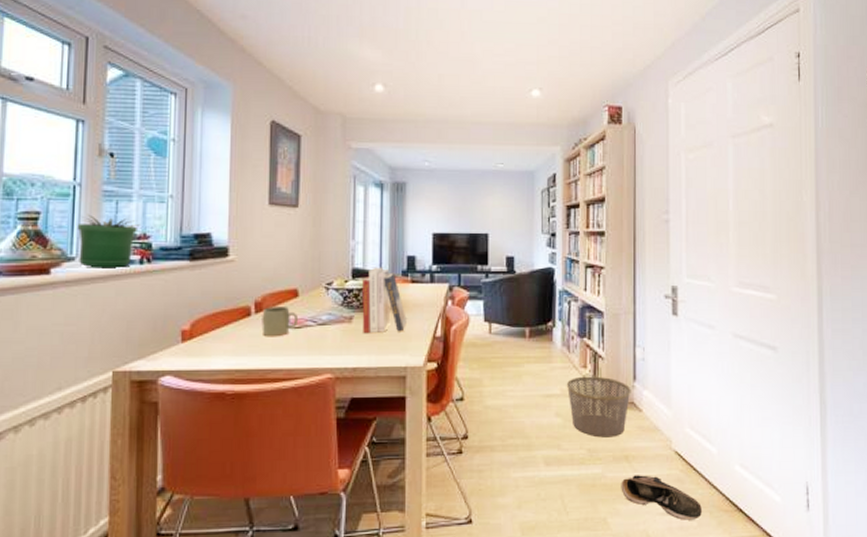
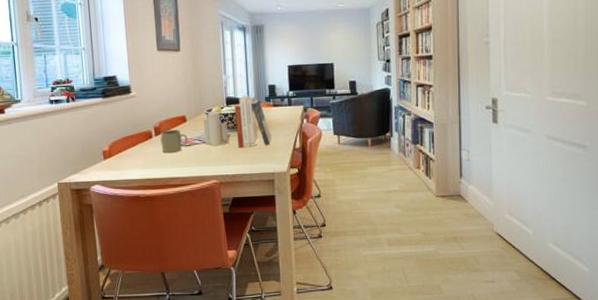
planter: present [77,214,140,268] -> none [19,66,64,107]
candle: none [319,284,352,330] -> present [203,110,229,146]
basket: present [566,373,631,438] -> none [403,173,458,223]
shoe: present [621,475,702,520] -> none [451,252,520,286]

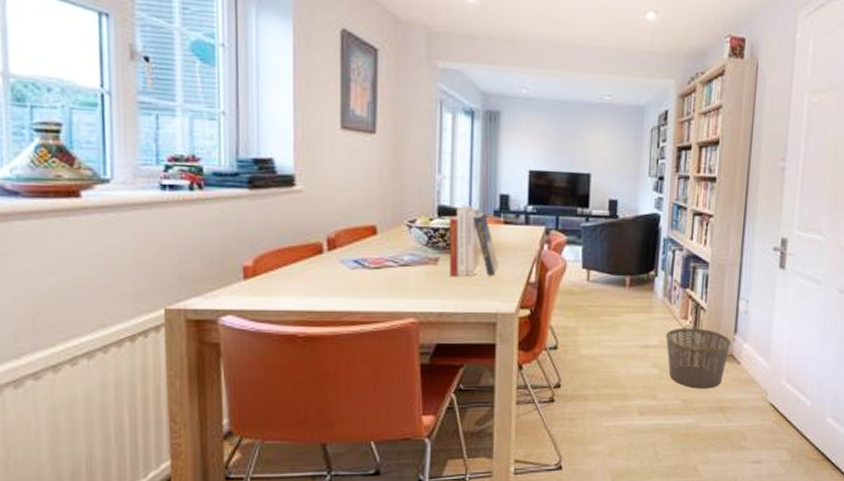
mug: present [160,130,189,154] -> none [336,244,378,278]
candle: present [203,110,229,146] -> none [401,221,438,272]
basket: none [403,173,458,223] -> present [665,325,732,389]

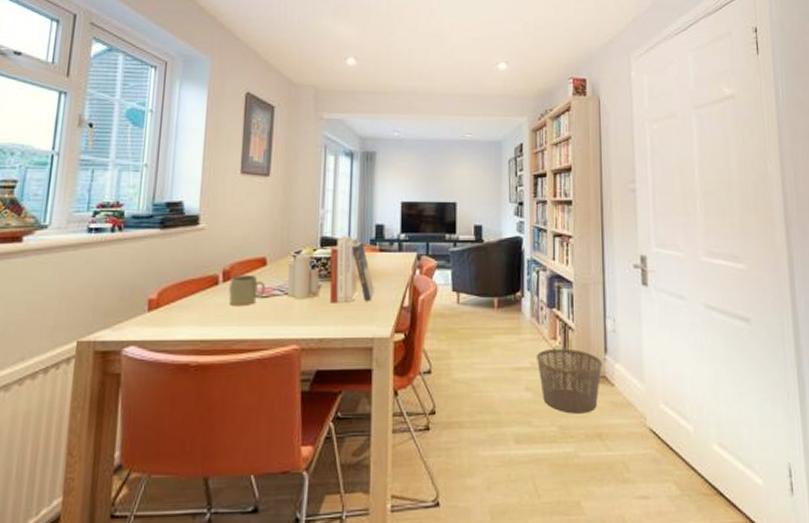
mug: none [336,244,378,278] -> present [228,275,266,307]
candle: none [401,221,438,272] -> present [287,252,320,299]

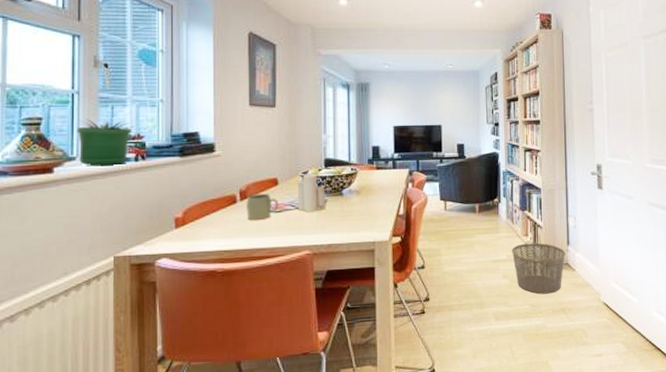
planter: none [51,182,114,236] -> present [76,118,134,166]
books: present [329,235,374,304] -> none [334,156,373,215]

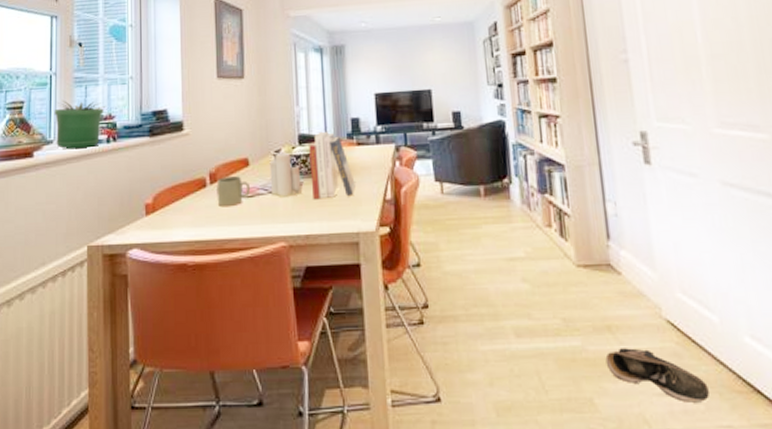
books: none [334,156,373,215] -> present [309,131,356,200]
basket: present [511,240,566,294] -> none [530,233,606,305]
shoe: none [559,323,627,360] -> present [605,348,710,403]

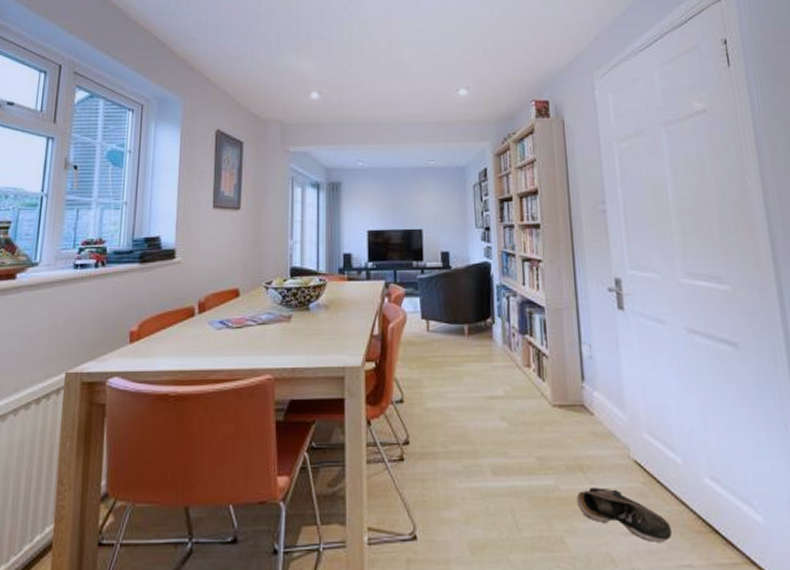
planter: present [54,100,106,149] -> none [41,222,97,273]
mug: present [216,176,251,208] -> none [204,307,240,338]
candle: present [269,151,302,197] -> none [259,283,290,329]
books: present [309,131,356,200] -> none [300,265,344,333]

